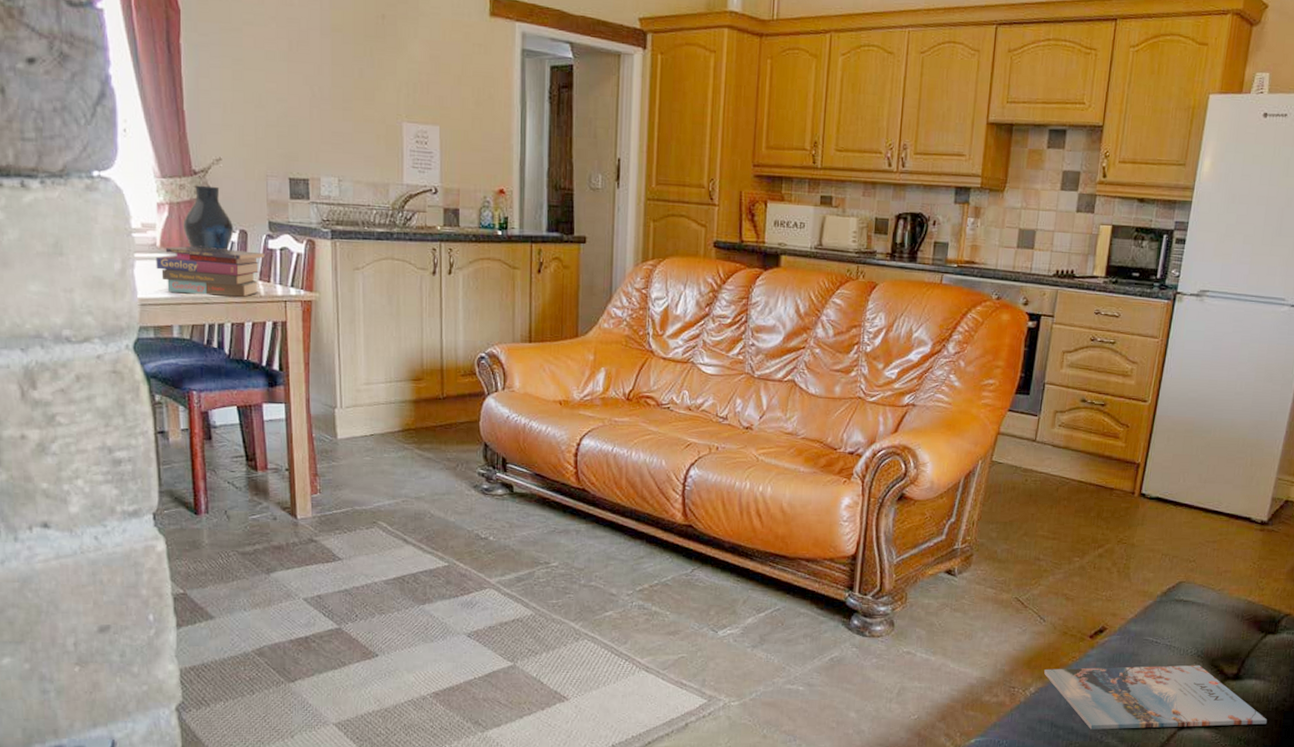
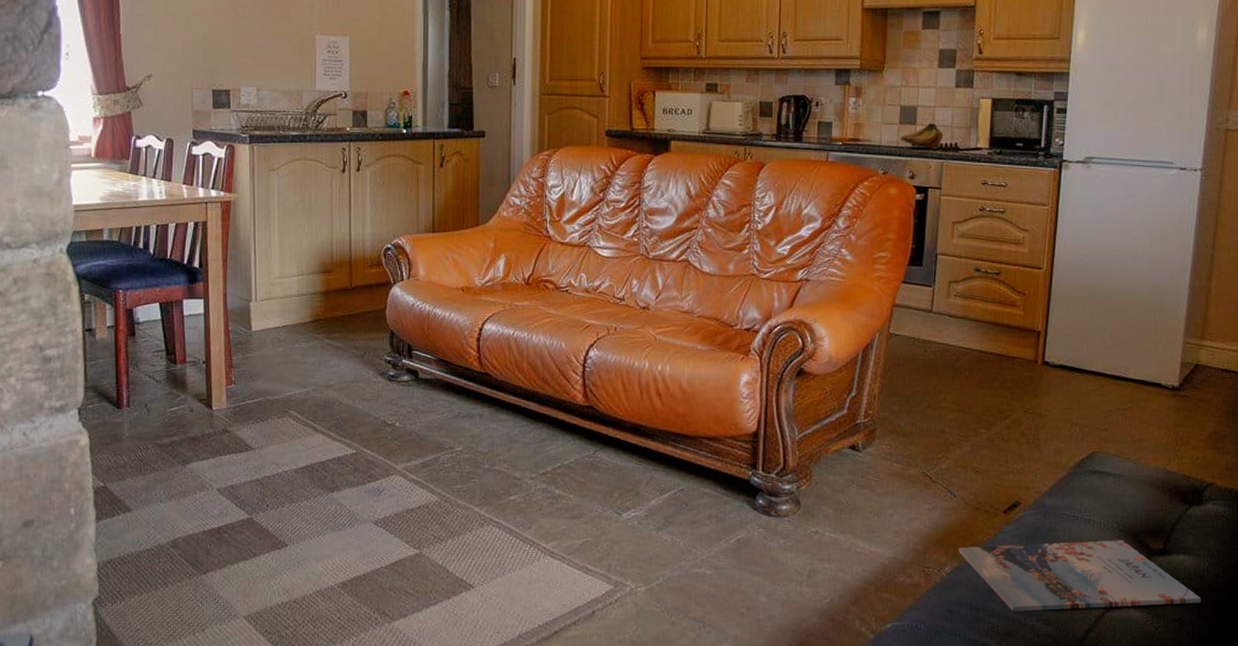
books: present [155,246,264,297] -> none [90,155,188,200]
vase: present [182,185,234,251] -> none [115,100,162,159]
fruit: none [1016,248,1060,276] -> present [900,123,943,150]

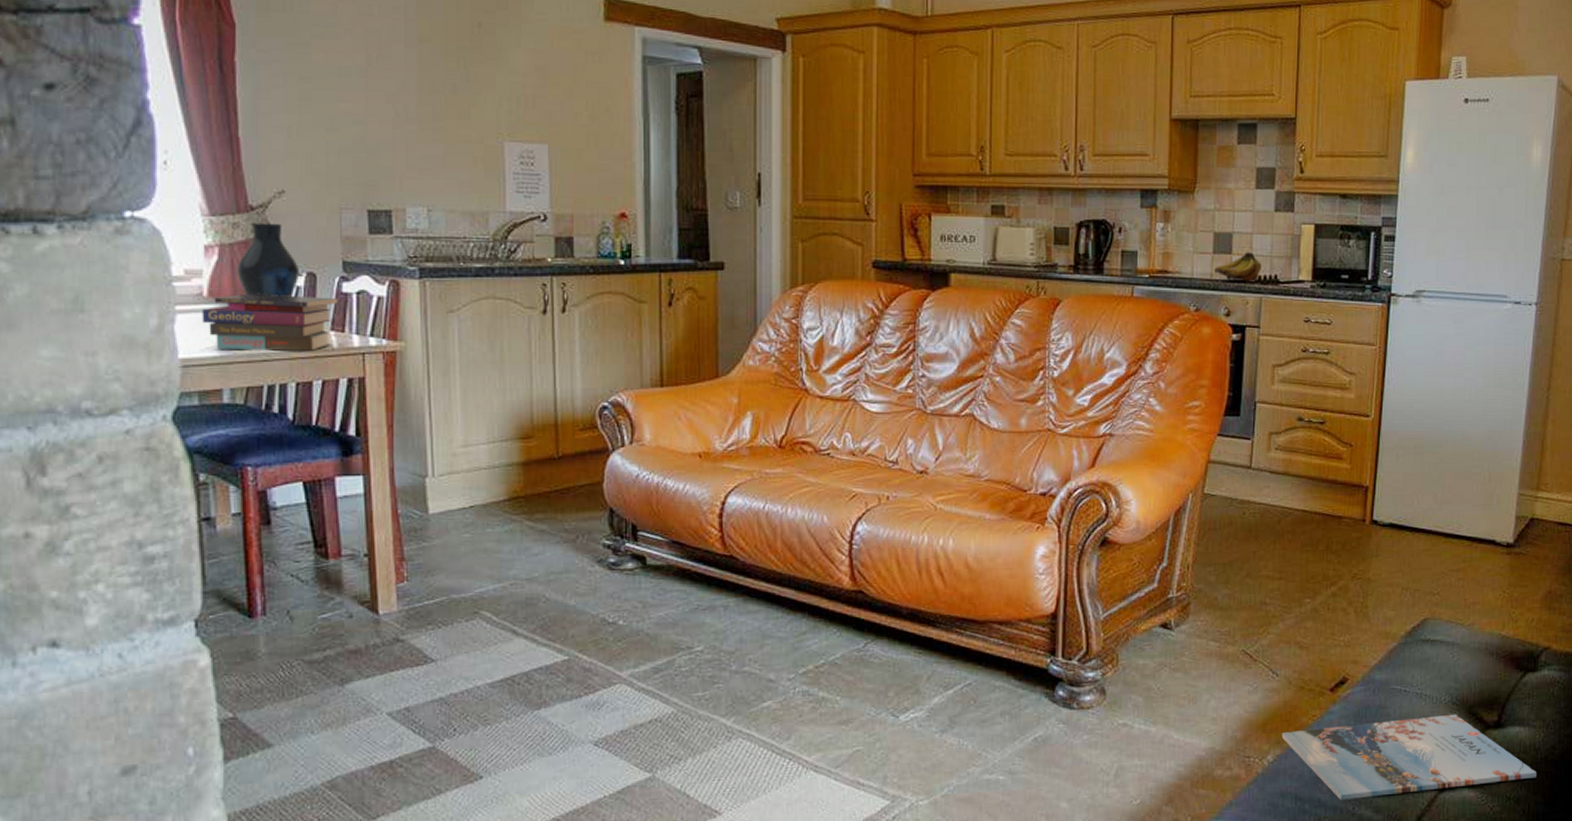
books: none [90,155,188,200] -> present [202,294,337,351]
vase: none [115,100,162,159] -> present [235,222,300,298]

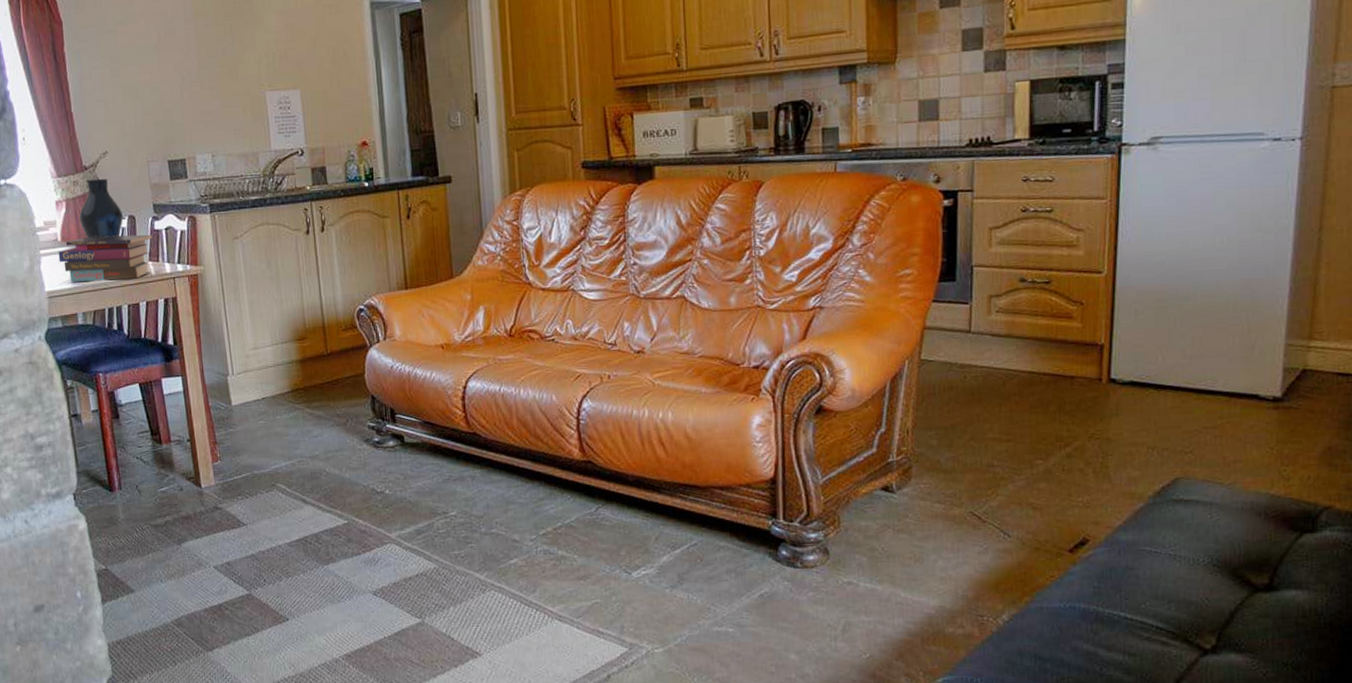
fruit: present [1214,252,1261,283] -> none [920,116,972,147]
magazine: present [1282,714,1536,800] -> none [1017,576,1319,661]

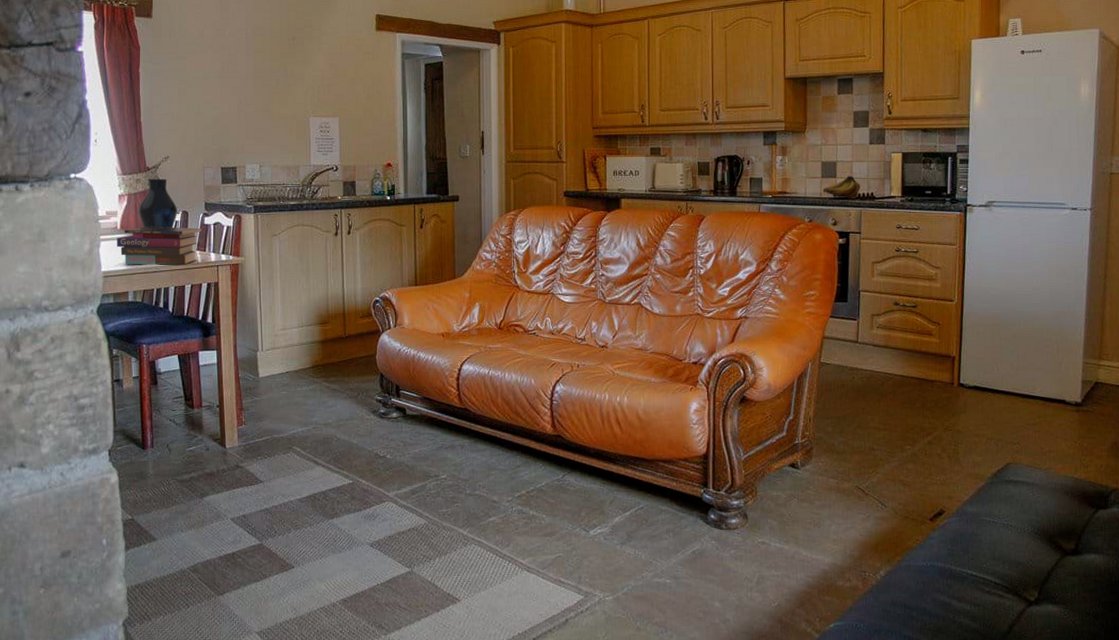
fruit: none [920,116,972,147] -> present [822,176,860,199]

